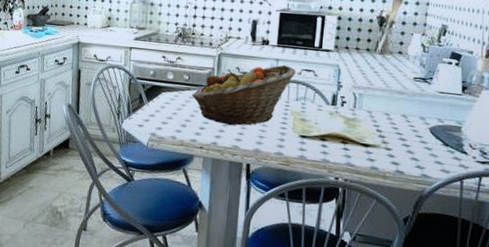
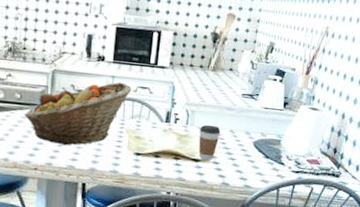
coffee cup: none [368,108,392,146] -> present [198,124,221,160]

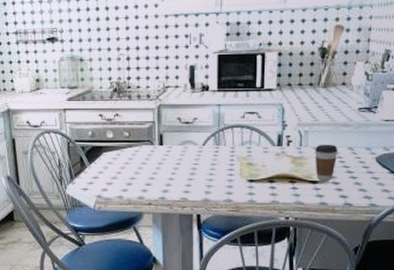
fruit basket: present [25,82,132,146] -> none [135,110,240,179]

